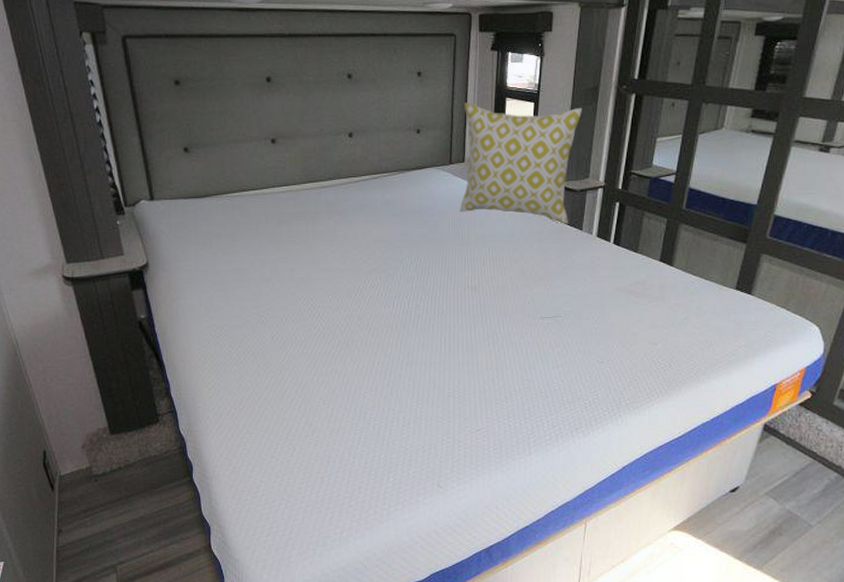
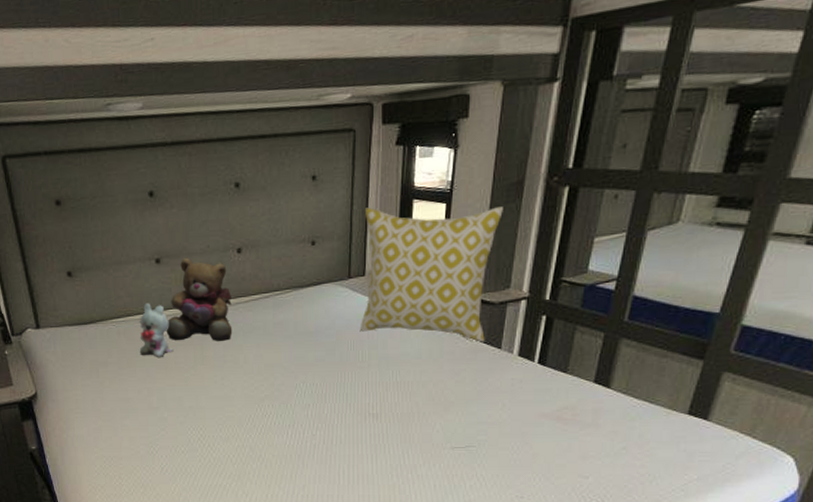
plush toy: none [253,180,287,232] -> present [139,303,174,358]
teddy bear: none [280,139,343,217] -> present [166,257,232,341]

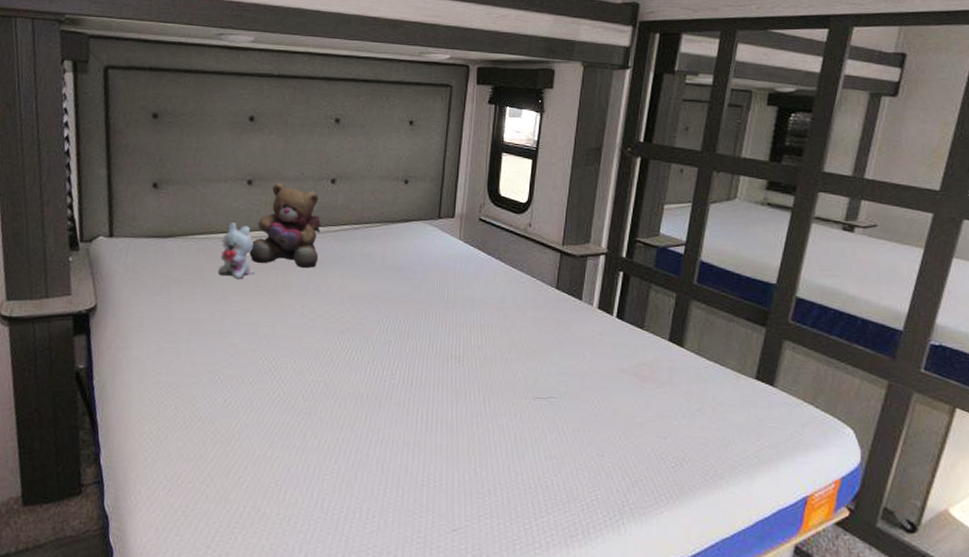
pillow: present [361,207,503,342] -> none [447,155,583,292]

